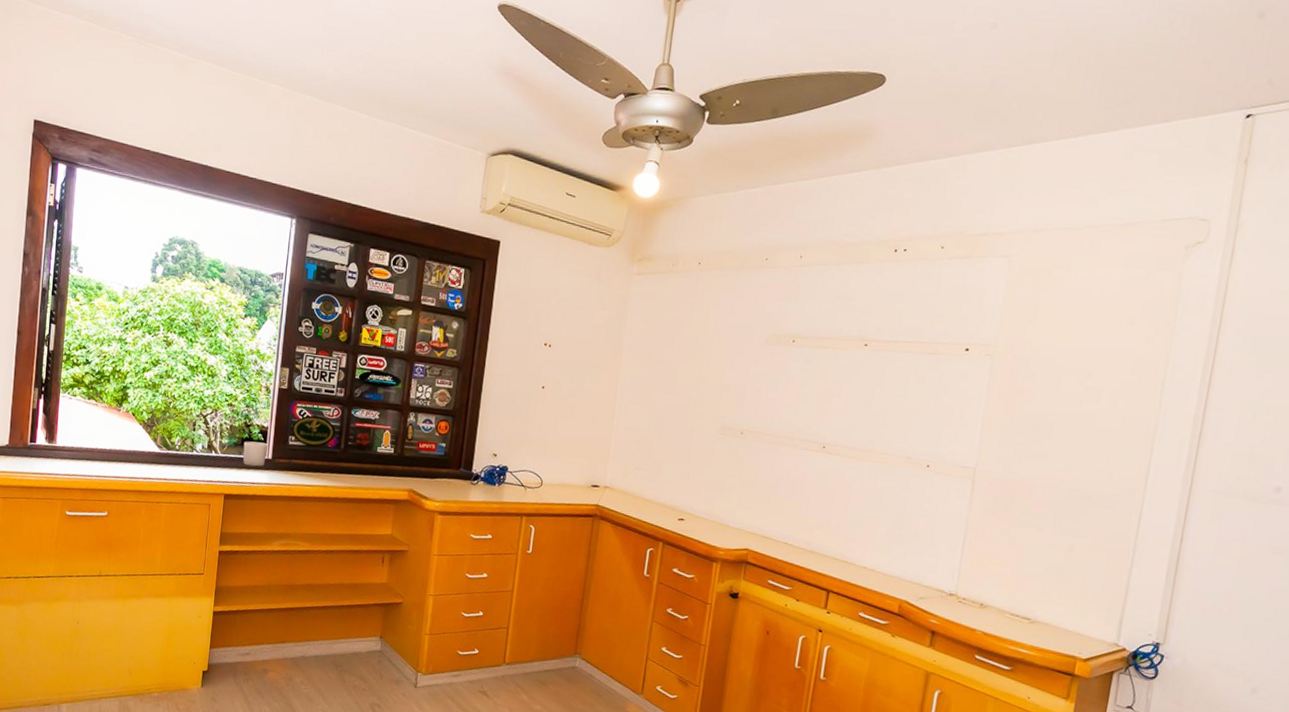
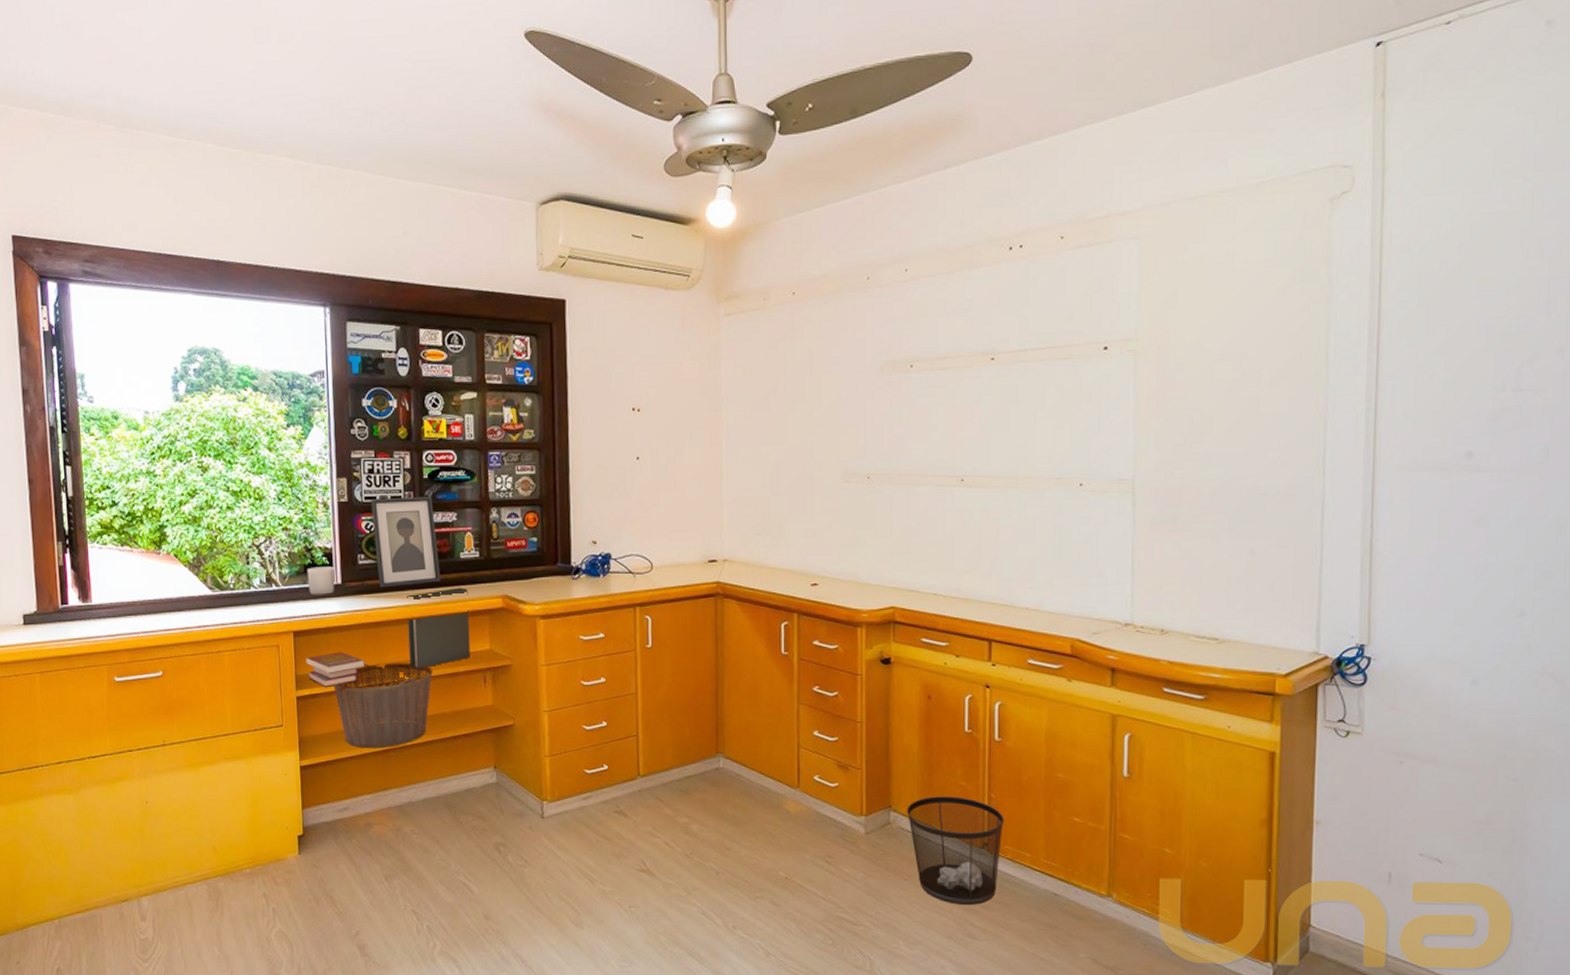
books: none [231,517,282,547] -> present [306,651,365,687]
basket: none [252,531,339,607] -> present [333,663,433,749]
picture frame: none [303,389,361,470] -> present [371,495,441,588]
binder: none [320,477,380,543] -> present [407,588,470,669]

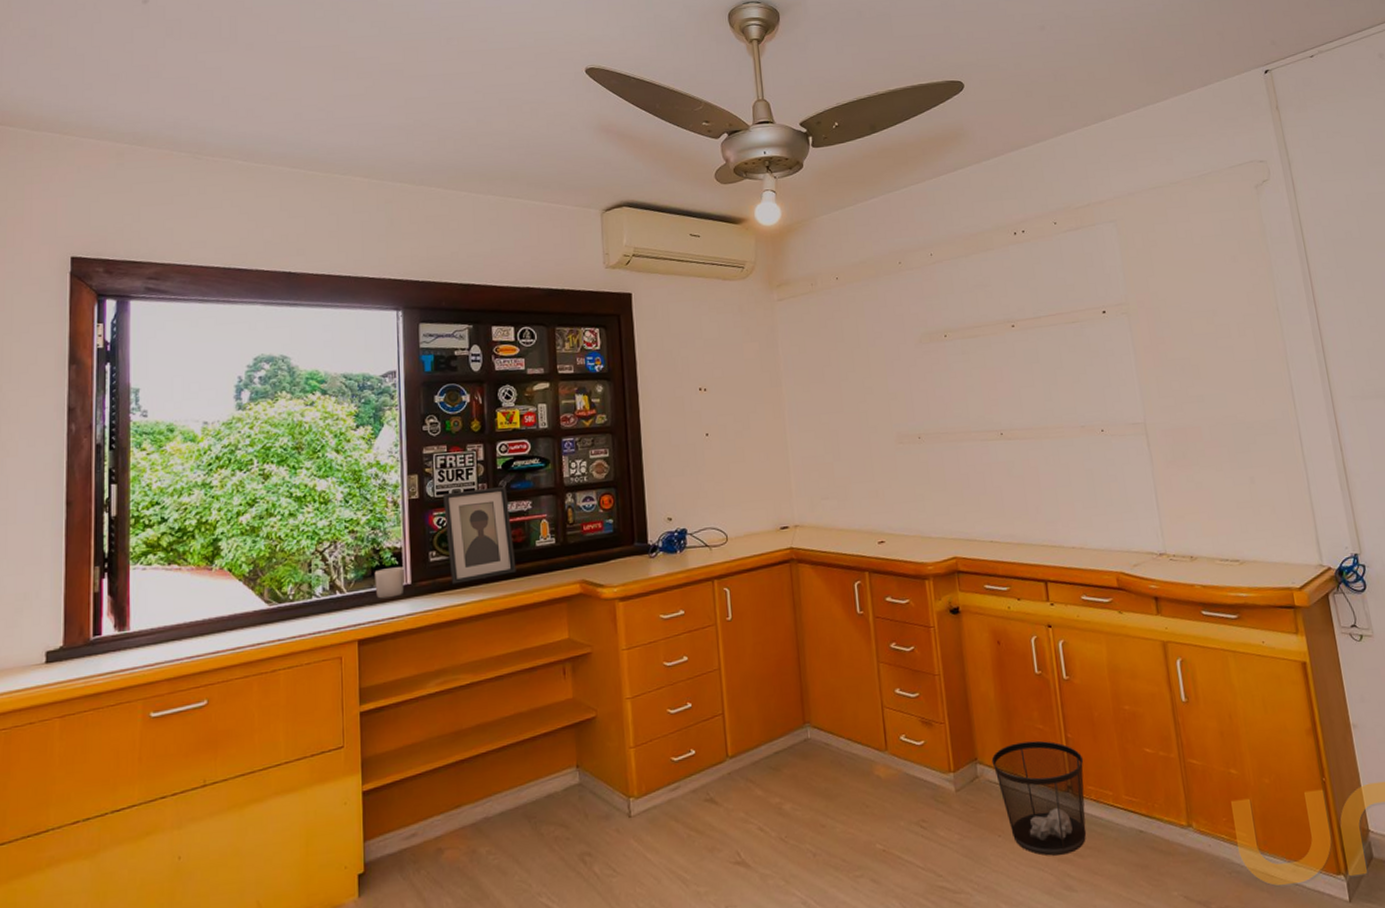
books: present [306,651,365,687] -> none [371,656,436,698]
basket: present [333,663,433,749] -> none [401,661,509,762]
binder: present [407,588,470,669] -> none [481,576,549,668]

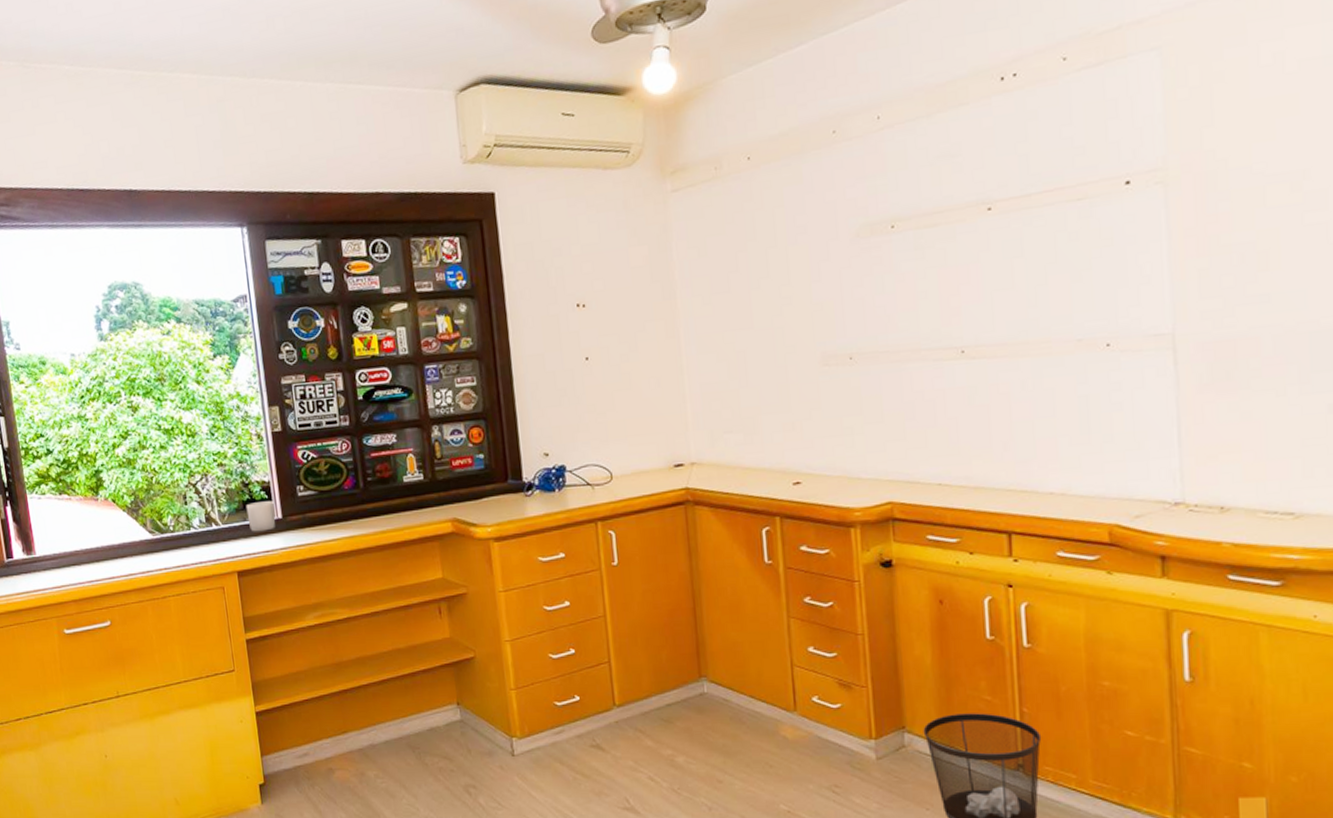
picture frame: present [443,486,516,584] -> none [305,418,385,520]

